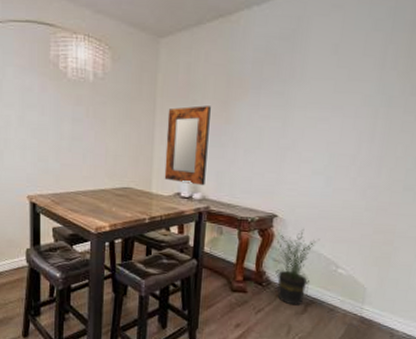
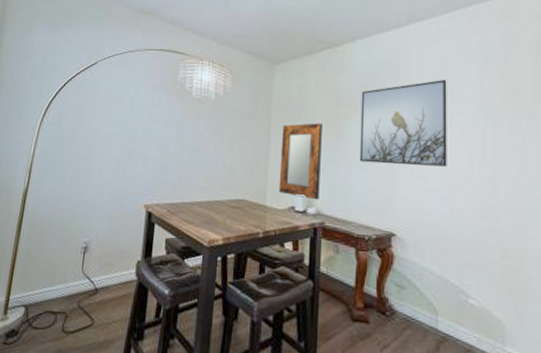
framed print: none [247,53,347,149] -> present [359,79,447,167]
potted plant: present [275,229,320,306] -> none [397,250,444,343]

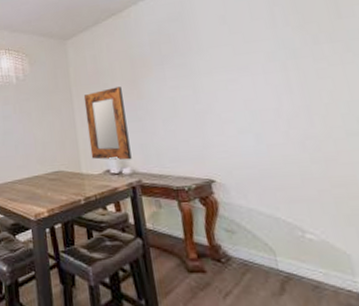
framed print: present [359,79,447,167] -> none [153,21,254,116]

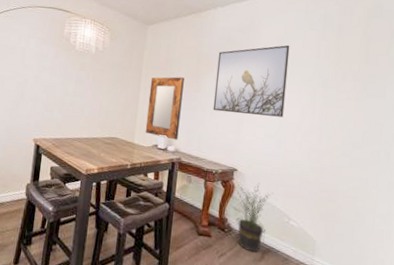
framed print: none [153,21,254,116] -> present [213,45,290,117]
potted plant: none [220,192,276,284] -> present [236,182,274,253]

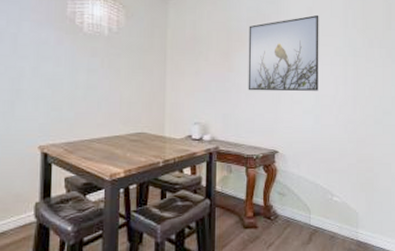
home mirror: present [145,77,184,140] -> none [176,56,215,128]
potted plant: present [236,182,274,253] -> none [279,163,316,236]

